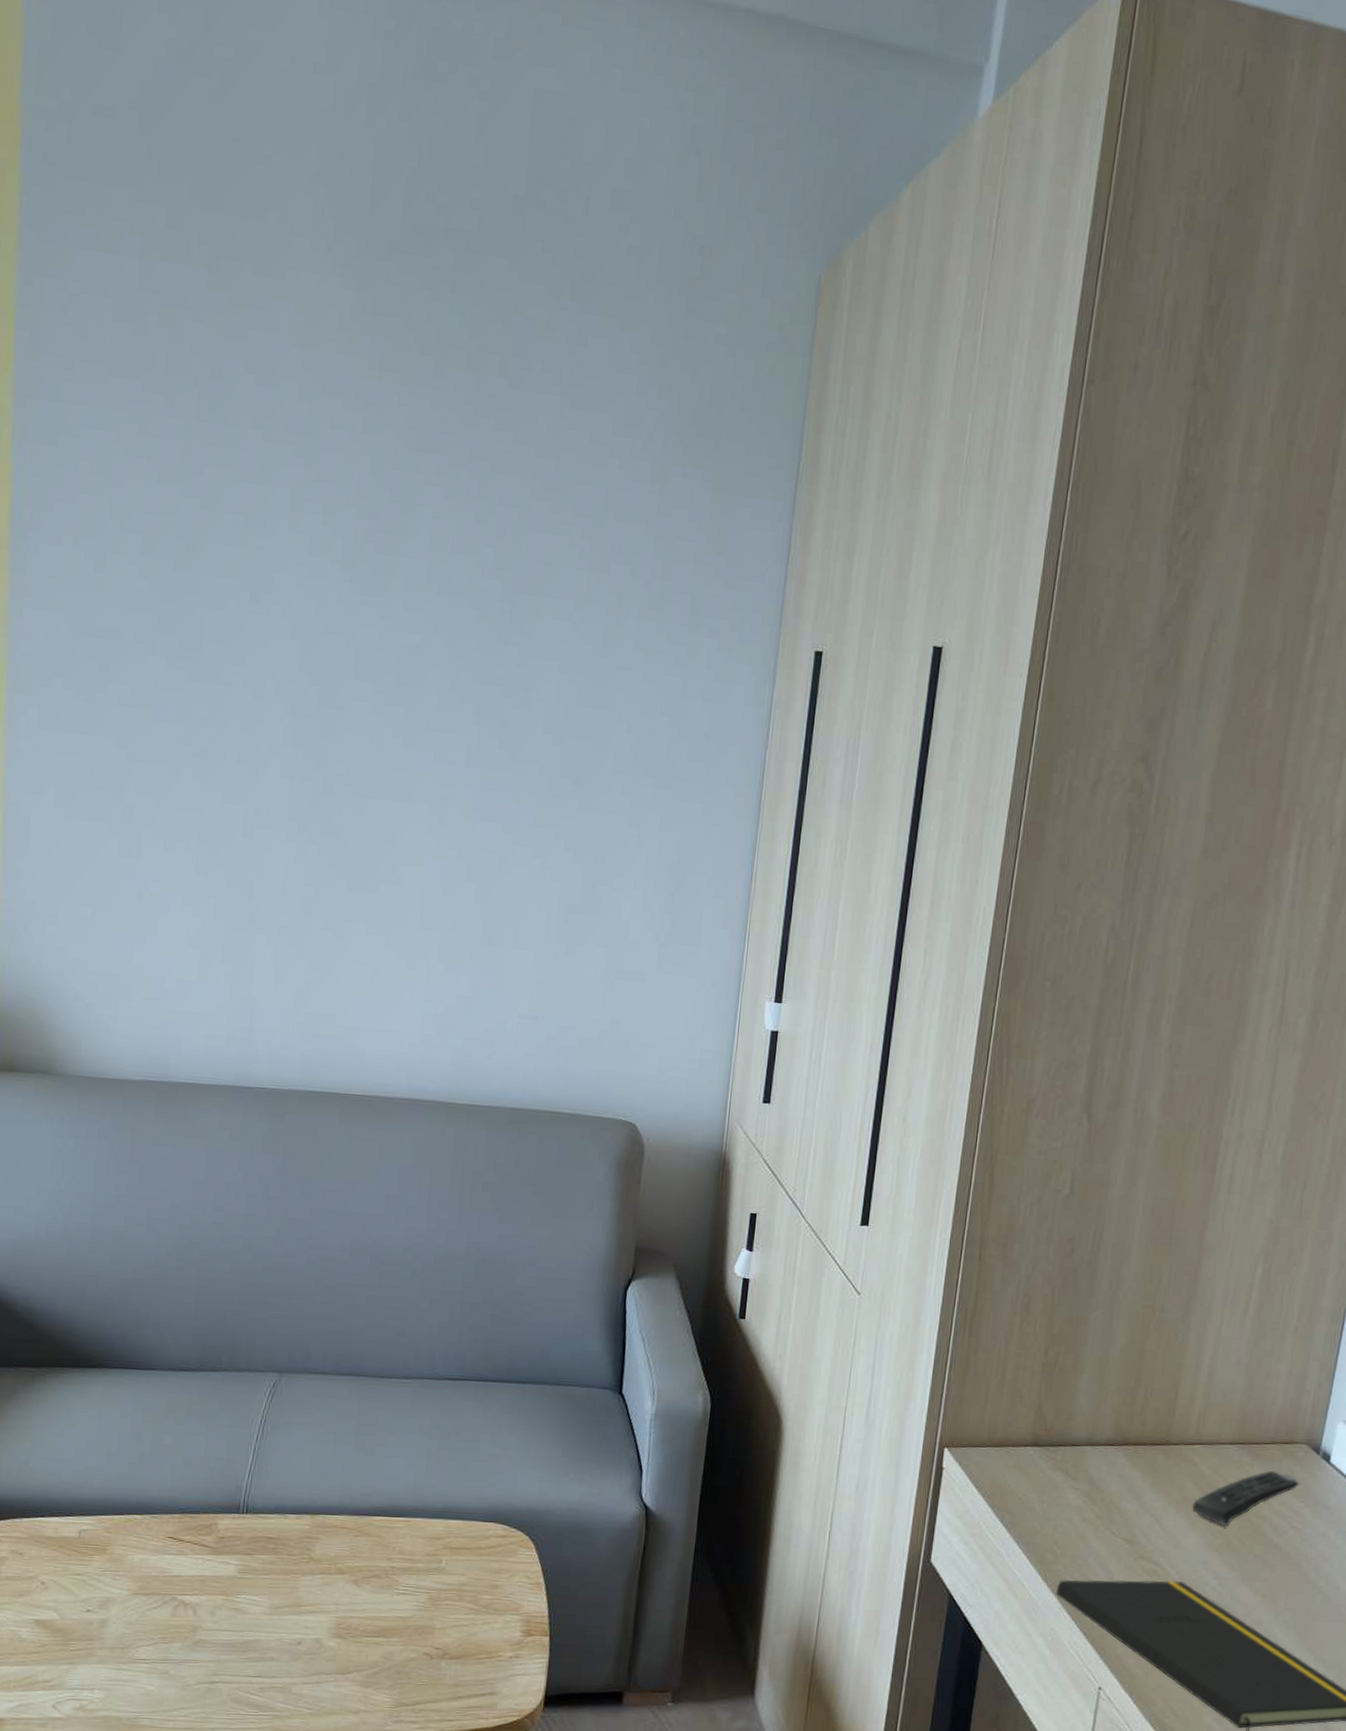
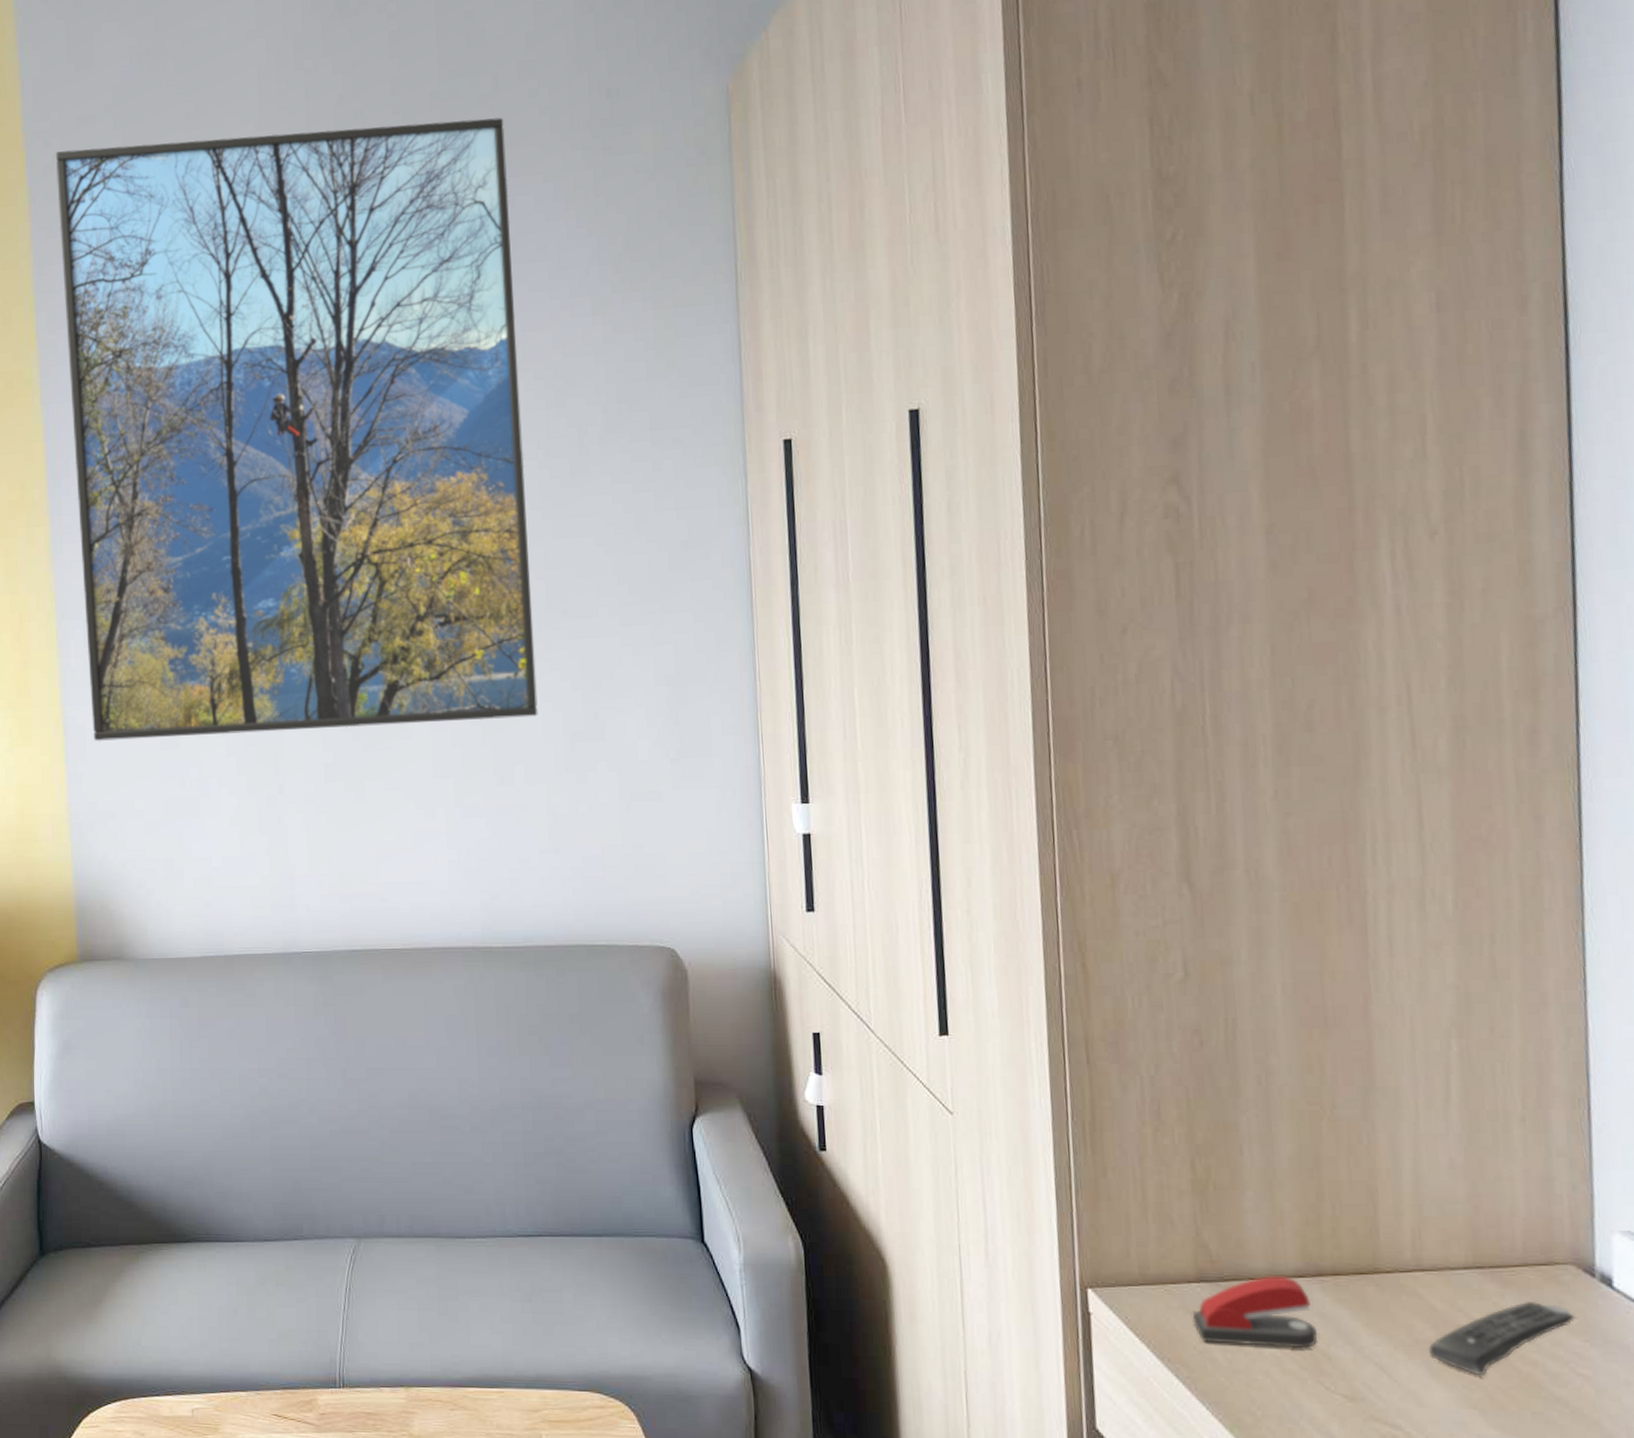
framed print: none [39,140,589,883] -> present [55,117,538,742]
stapler: none [1022,1443,1114,1502] -> present [1192,1276,1317,1349]

